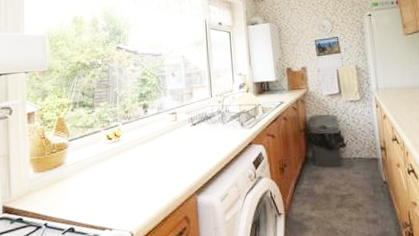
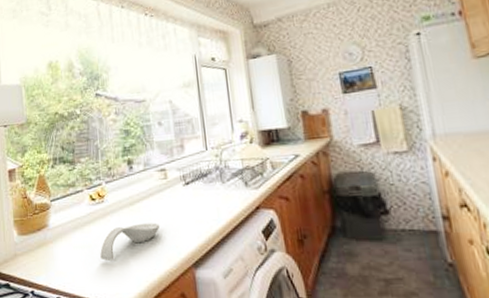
spoon rest: none [114,158,169,192] -> present [100,223,160,261]

